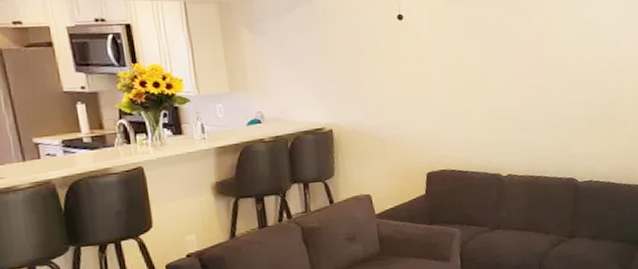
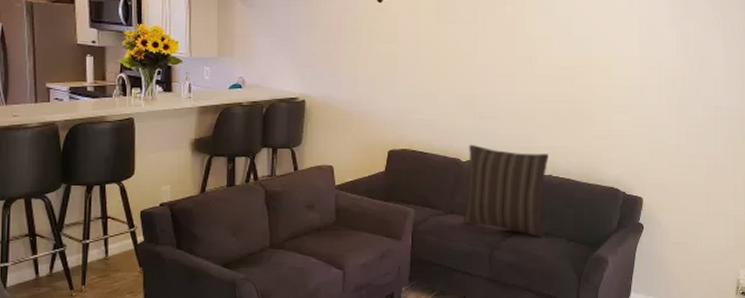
pillow: none [508,157,588,242] -> present [463,144,549,237]

